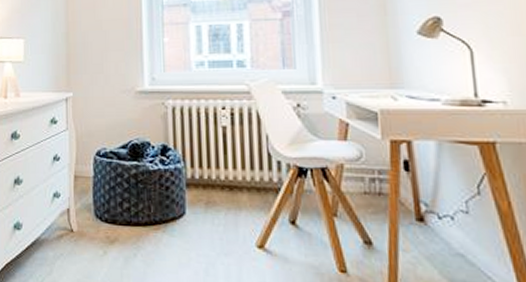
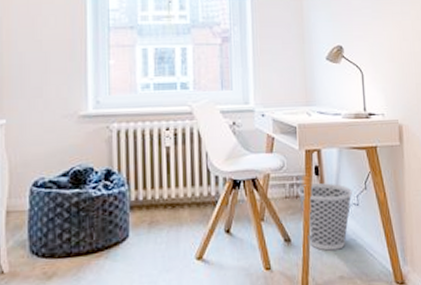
wastebasket: none [380,181,459,264] -> present [297,183,352,251]

